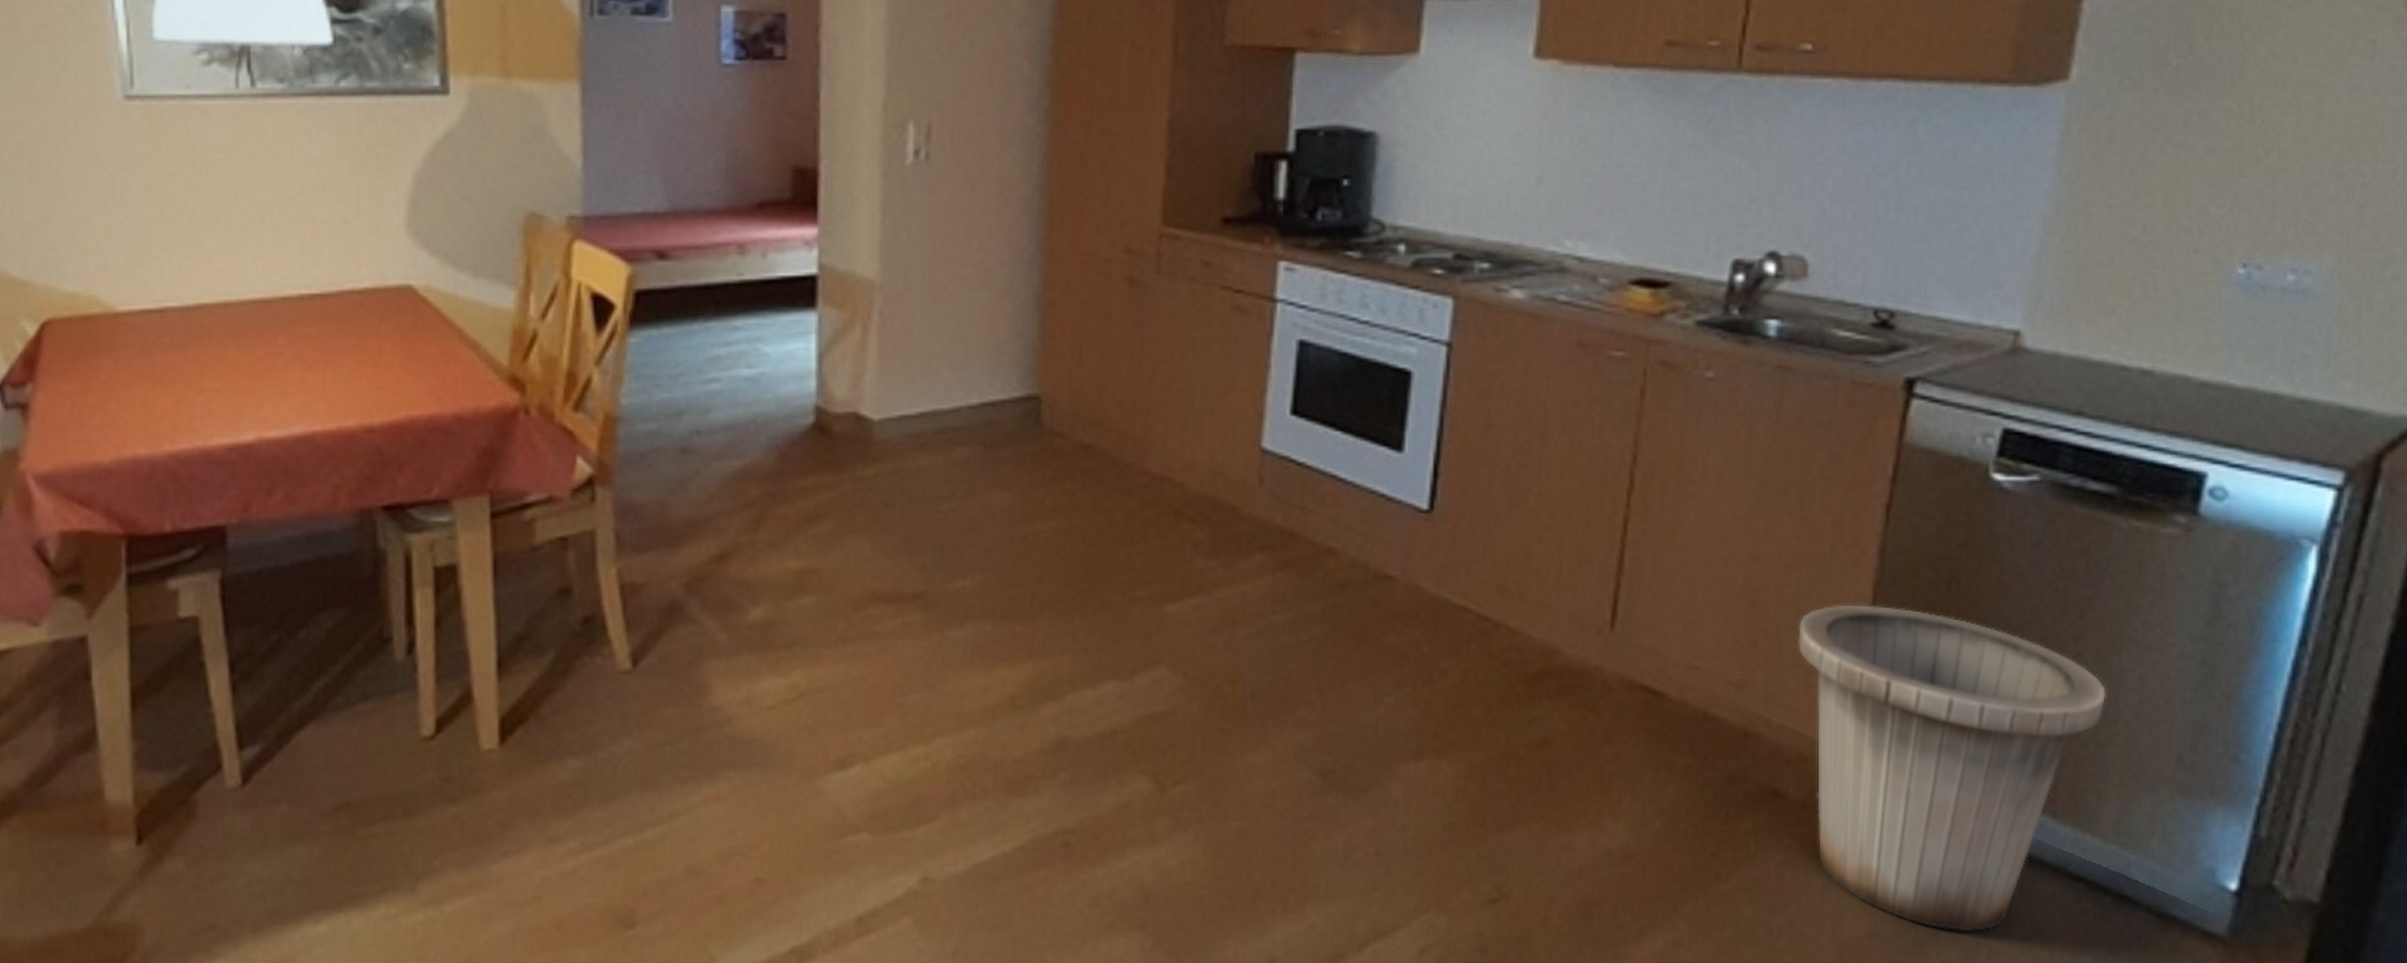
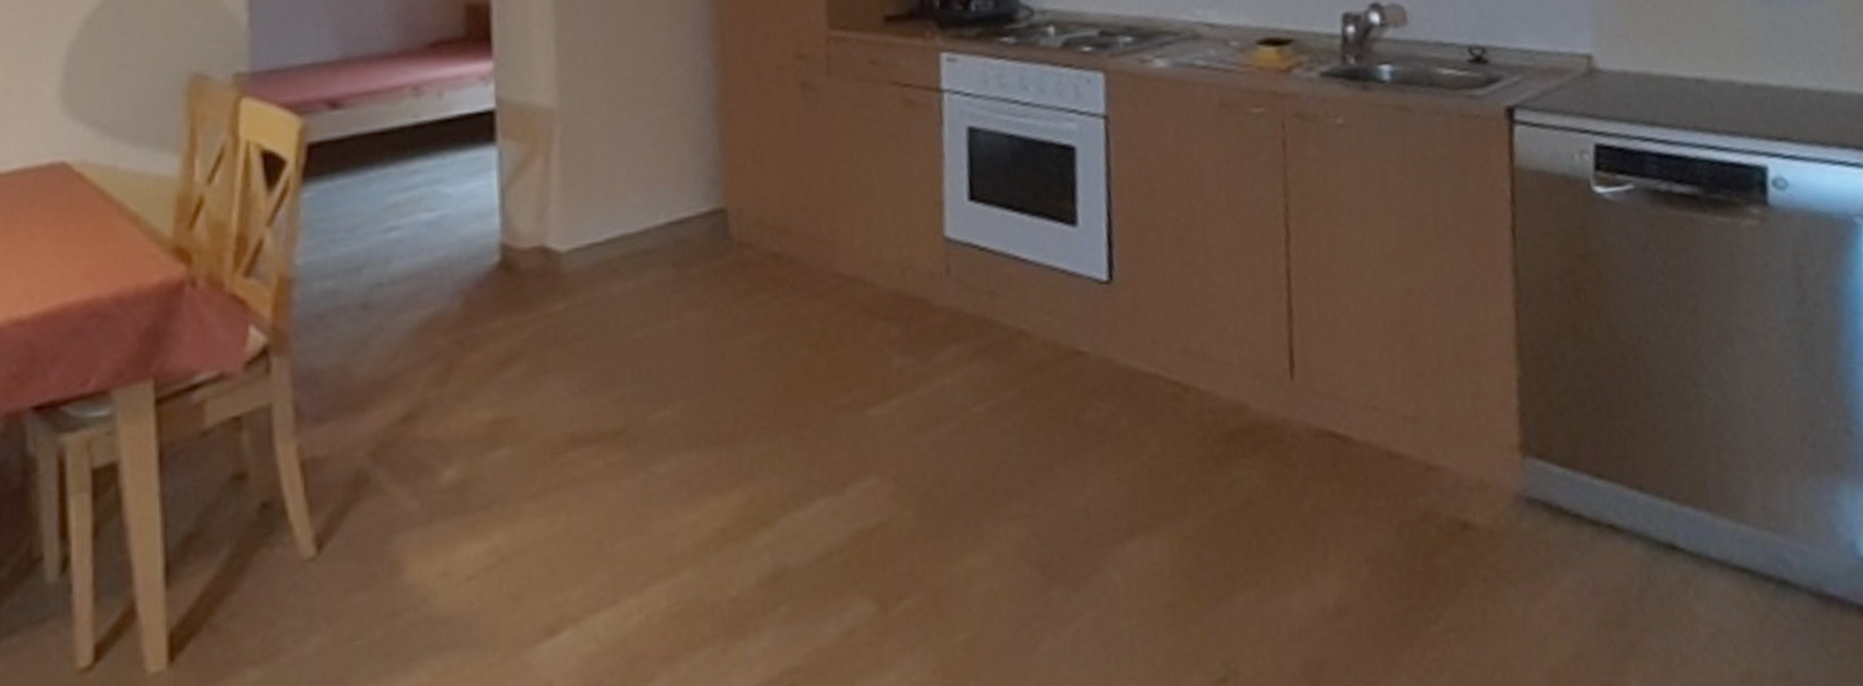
trash can: present [1798,604,2106,932] -> none [1456,323,1731,642]

